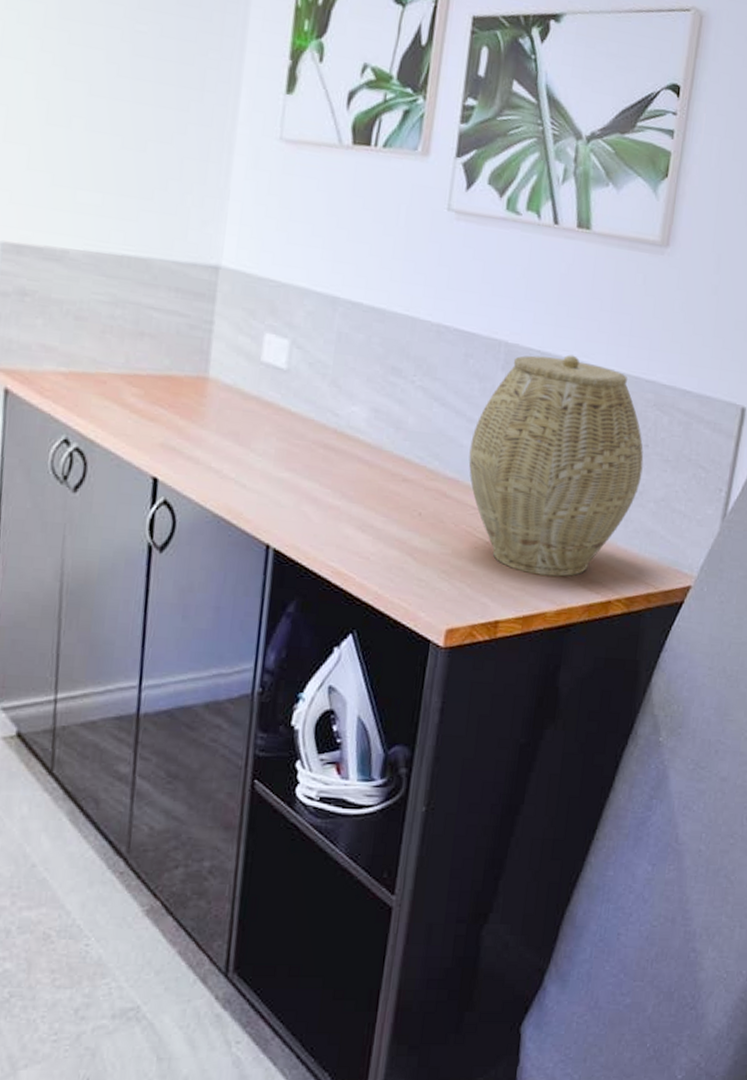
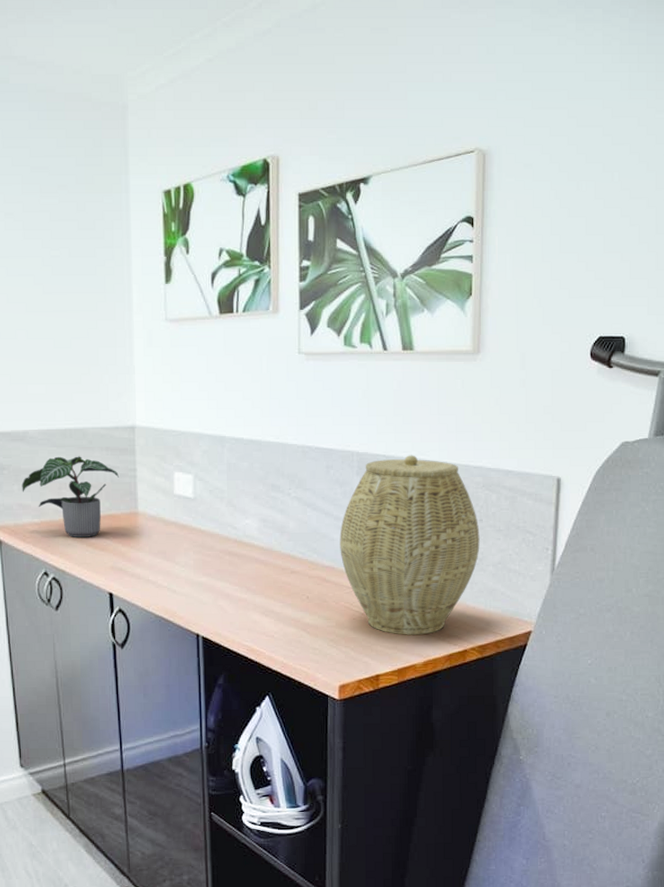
potted plant: none [48,289,189,401] -> present [21,456,119,537]

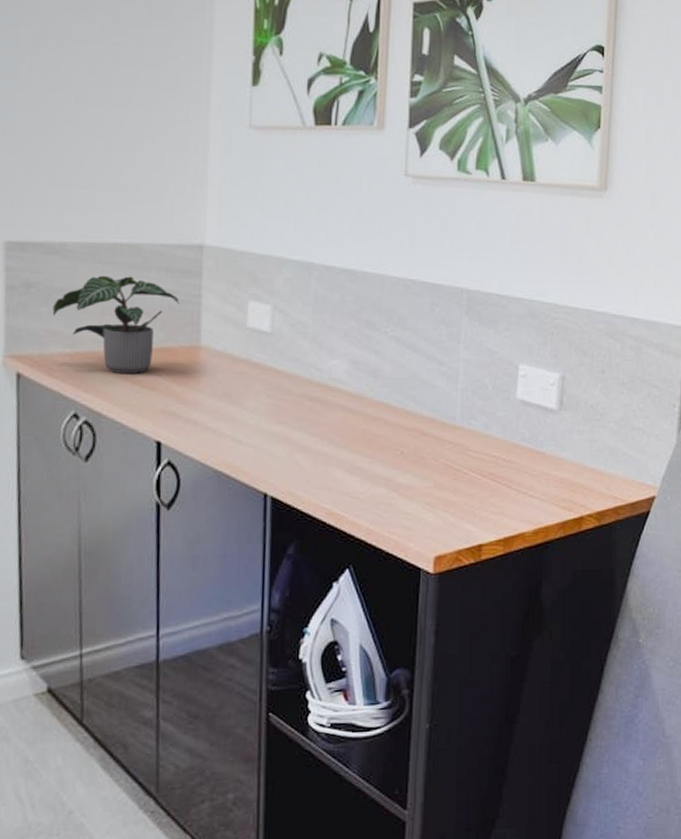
woven basket: present [339,455,480,635] -> none [442,295,601,499]

